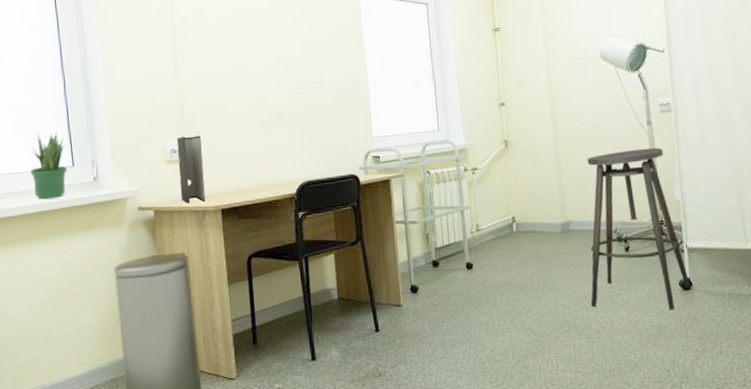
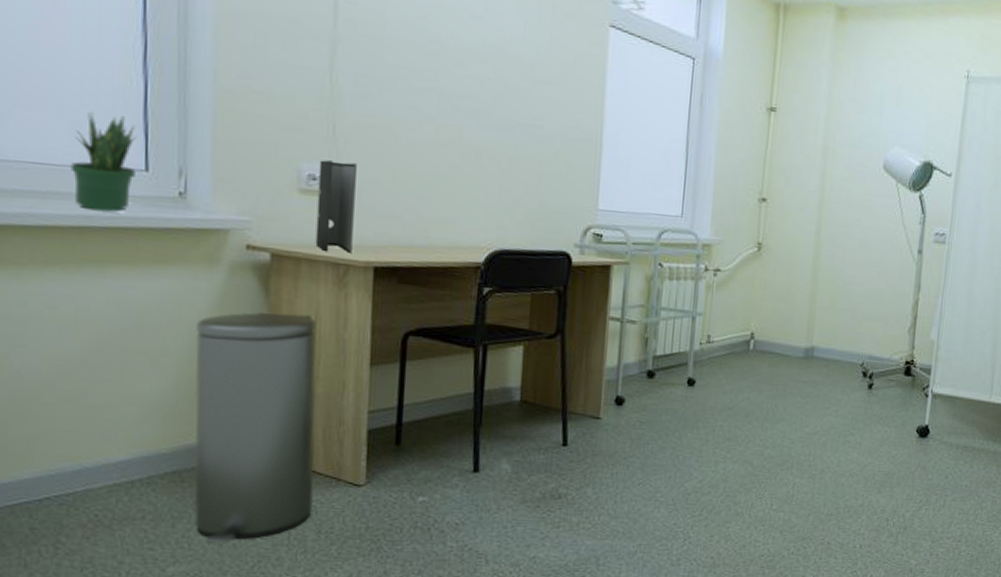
stool: present [587,147,691,310] -> none [820,277,929,457]

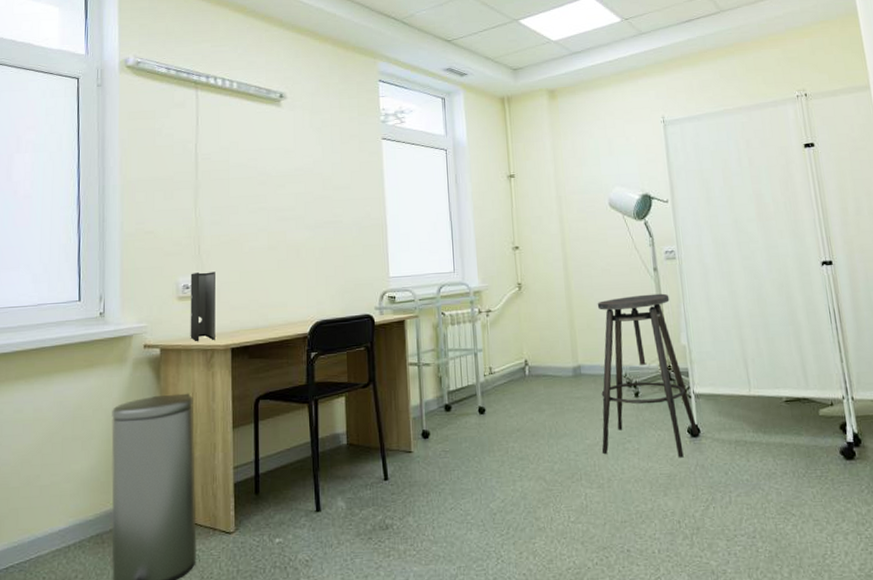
planter: present [70,111,136,213] -> none [32,265,73,336]
stool: none [820,277,929,457] -> present [597,293,699,458]

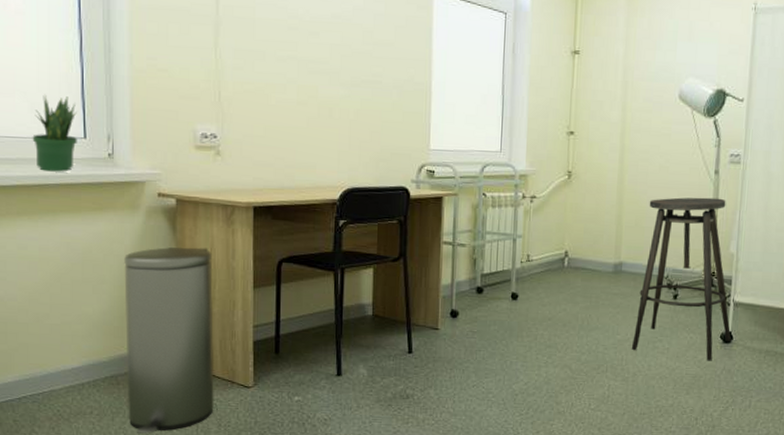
planter: none [32,265,73,336] -> present [32,94,77,172]
binder: present [190,272,215,342] -> none [209,121,237,197]

